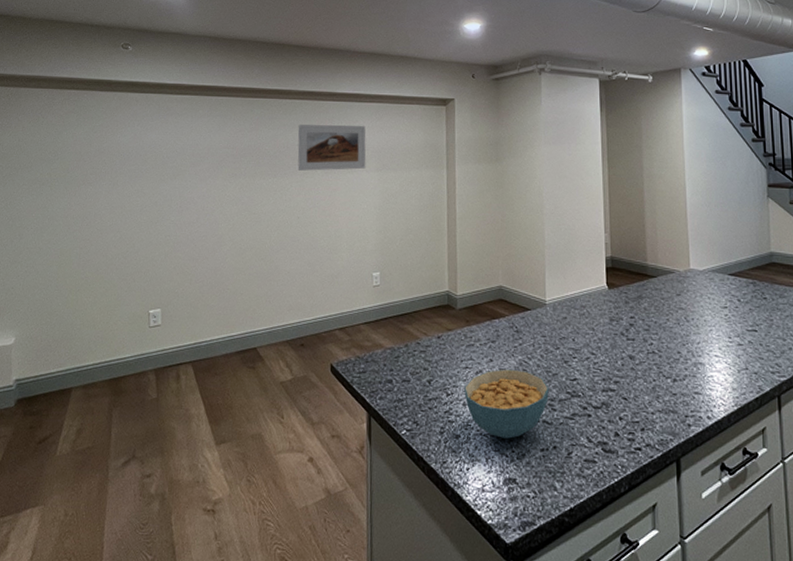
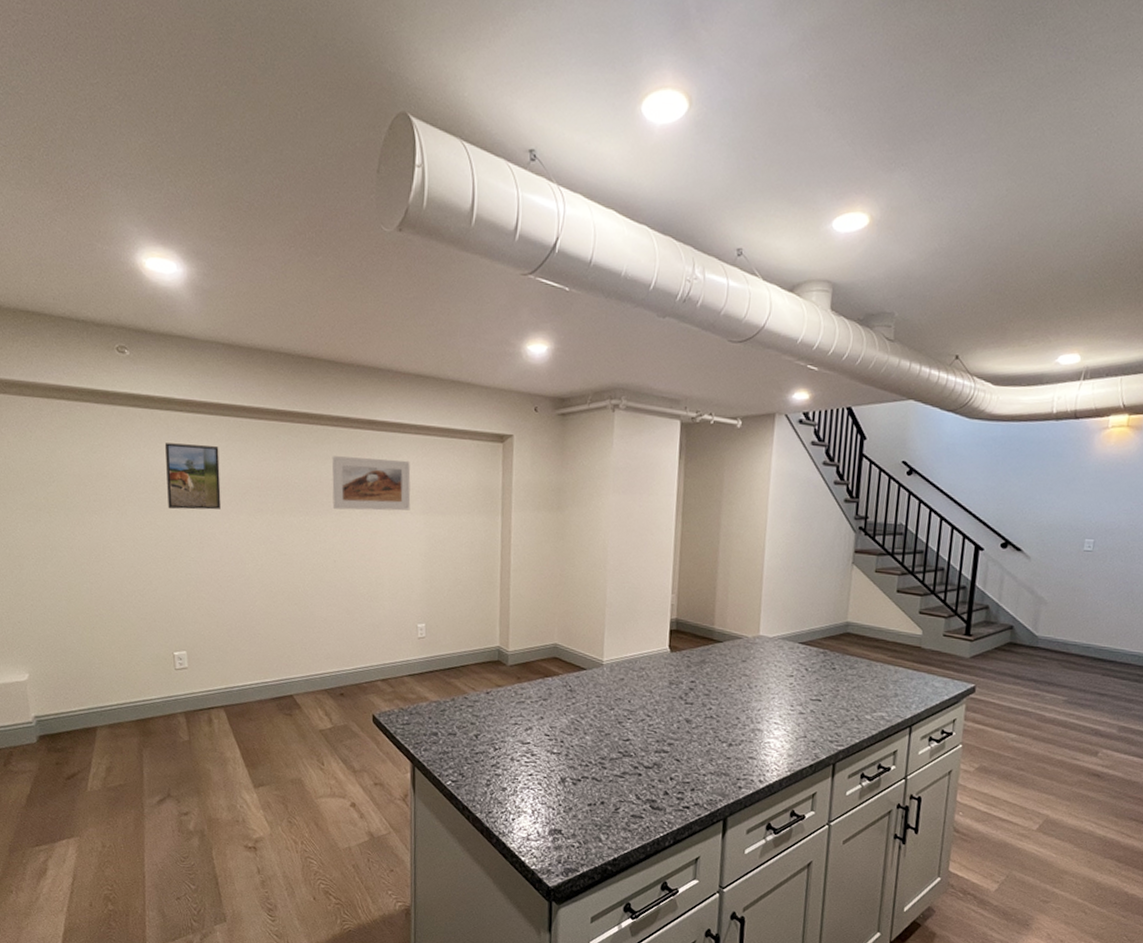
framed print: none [154,121,202,178] -> present [164,443,221,510]
cereal bowl: present [464,369,549,439] -> none [512,727,601,793]

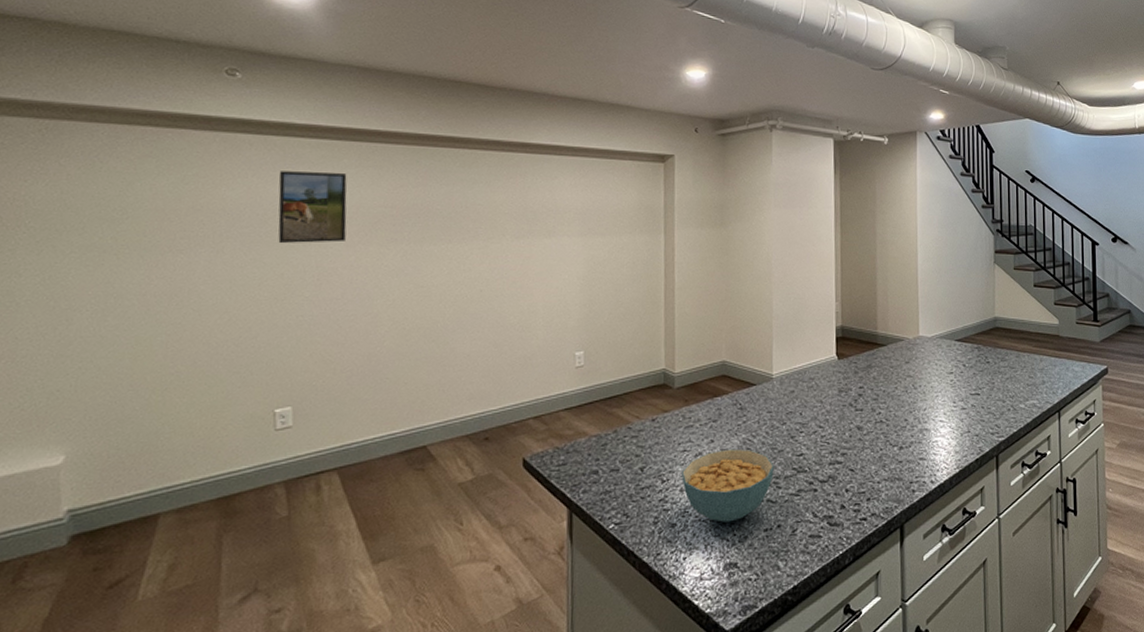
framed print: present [331,456,411,511] -> none [480,180,568,236]
cereal bowl: none [512,727,601,793] -> present [682,449,774,522]

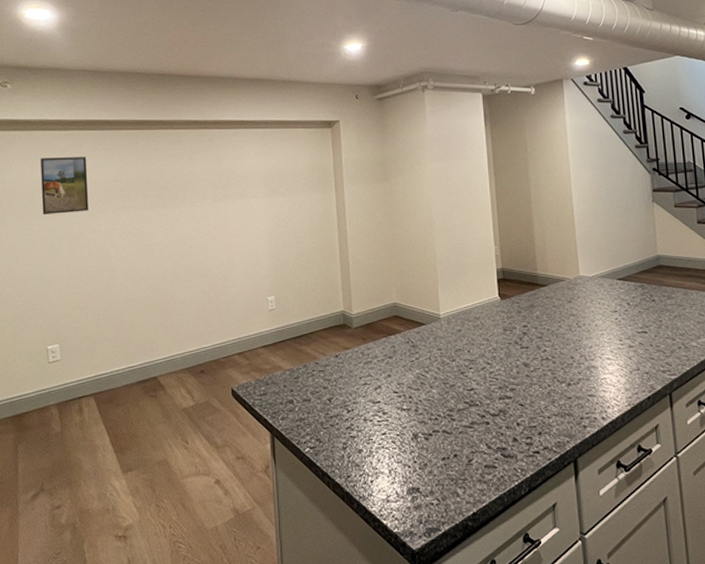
cereal bowl: present [682,449,774,522] -> none [364,383,447,450]

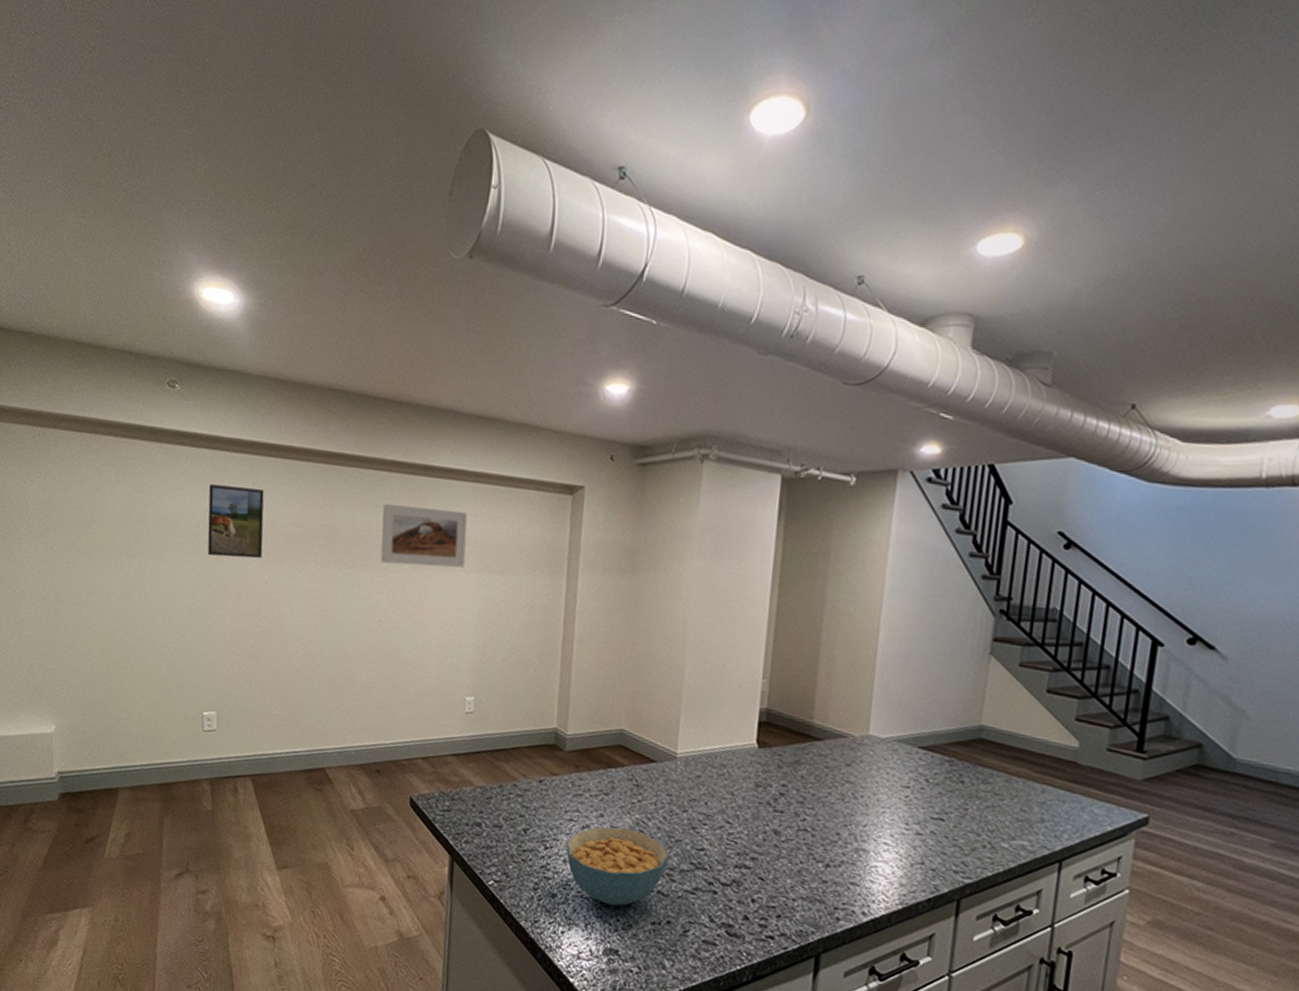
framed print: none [184,151,255,200] -> present [380,504,468,568]
cereal bowl: none [364,383,447,450] -> present [566,826,669,906]

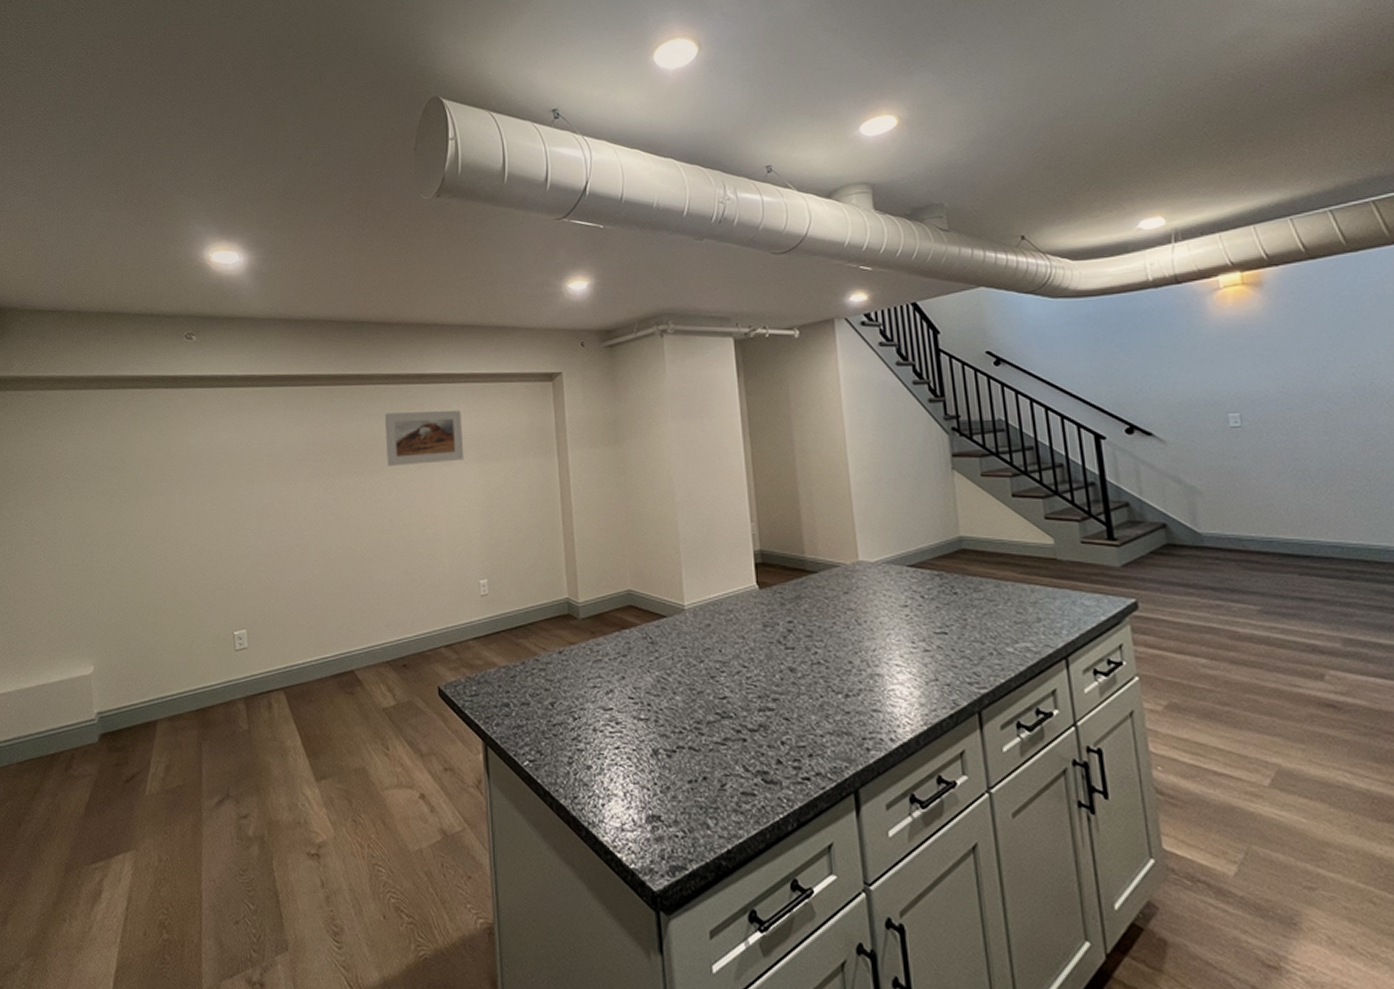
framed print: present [207,484,265,559] -> none [226,417,279,483]
cereal bowl: present [566,826,669,906] -> none [594,687,694,769]

